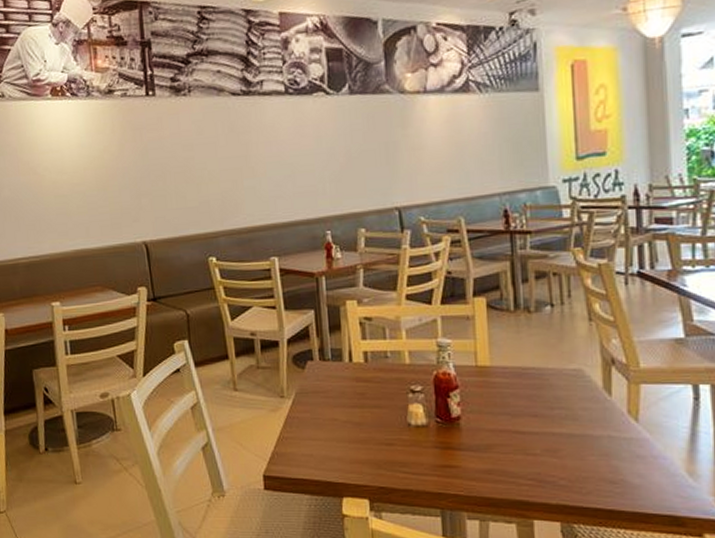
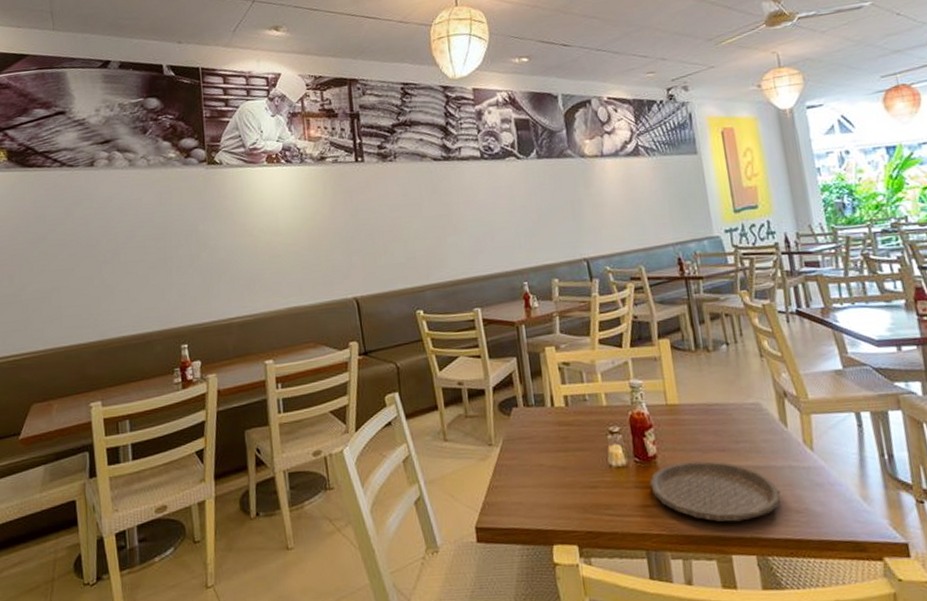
plate: none [451,424,595,488] -> present [650,461,781,522]

